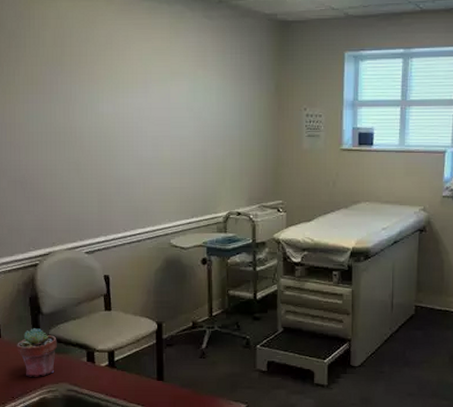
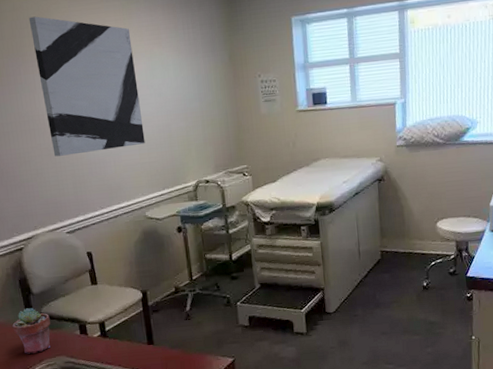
wall art: none [72,26,178,172] -> present [28,16,145,157]

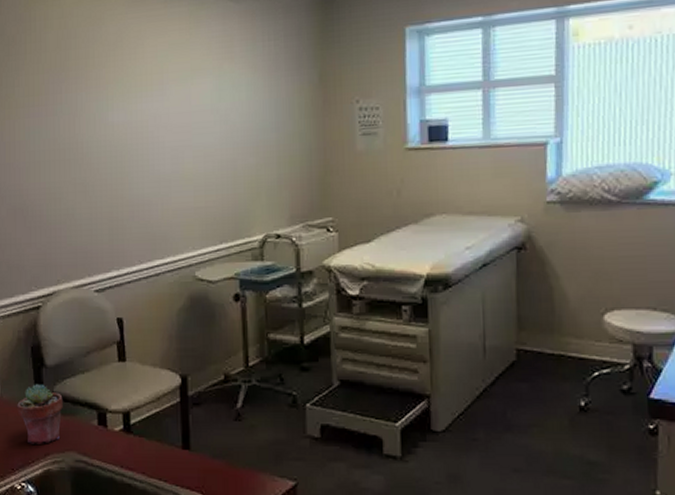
wall art: present [28,16,145,157] -> none [78,24,203,194]

